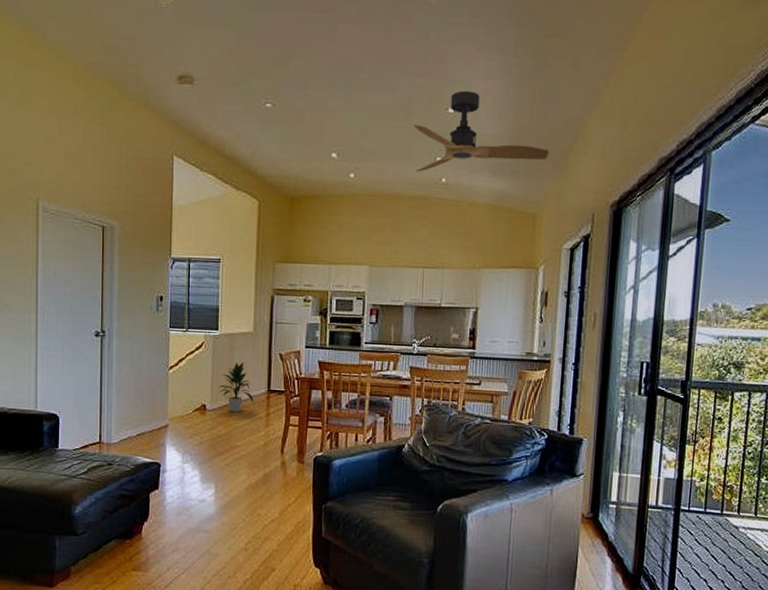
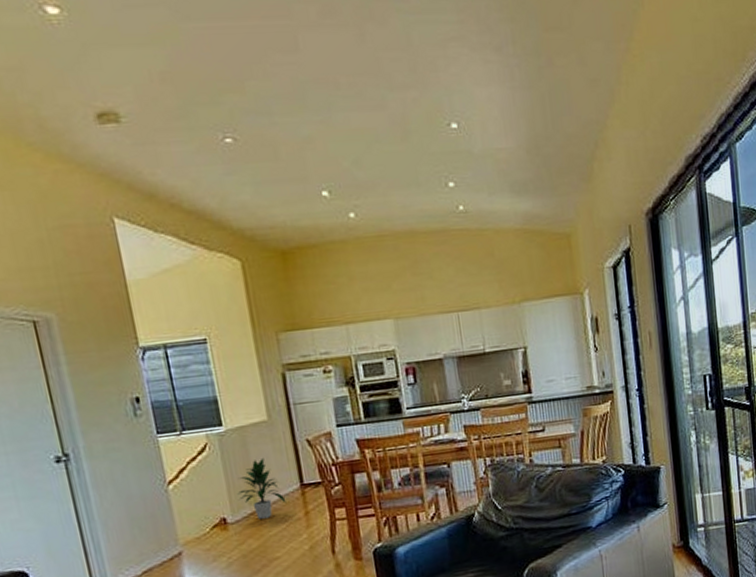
ceiling fan: present [414,90,549,172] -> none [414,100,572,202]

